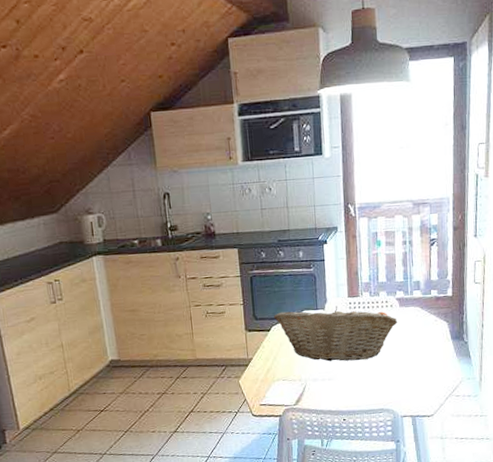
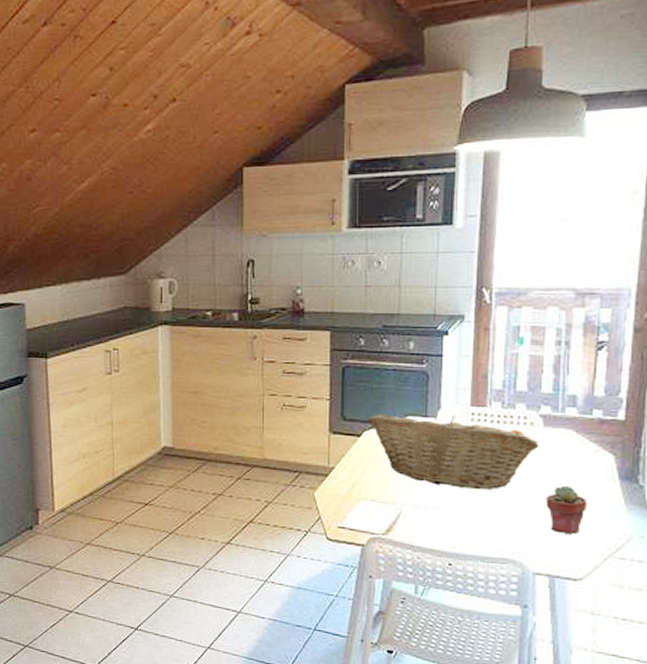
potted succulent: none [405,348,433,384] -> present [546,485,588,534]

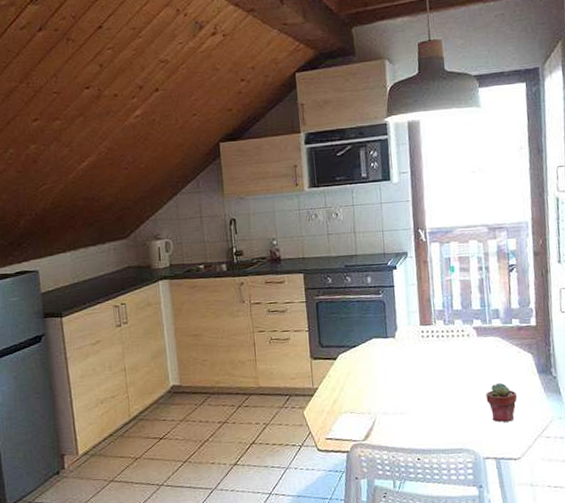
fruit basket: present [368,414,539,491] -> none [341,334,476,394]

